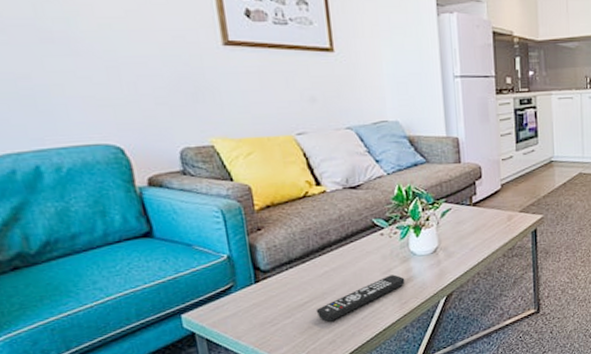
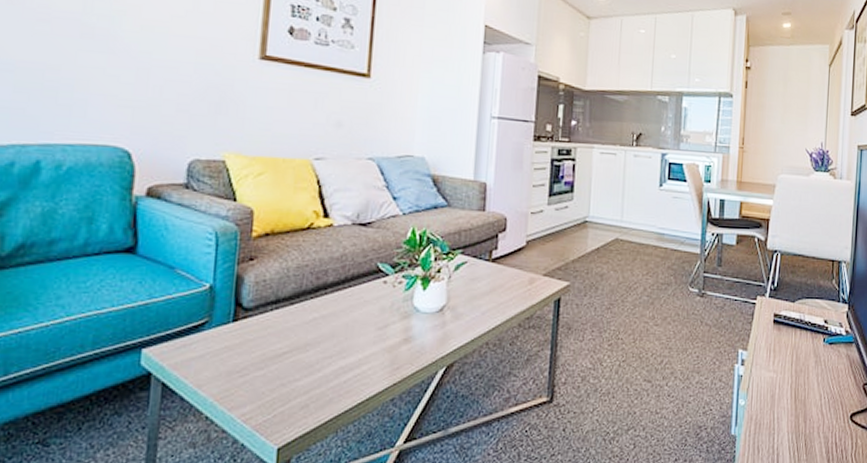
remote control: present [316,274,405,322] -> none [293,332,402,380]

